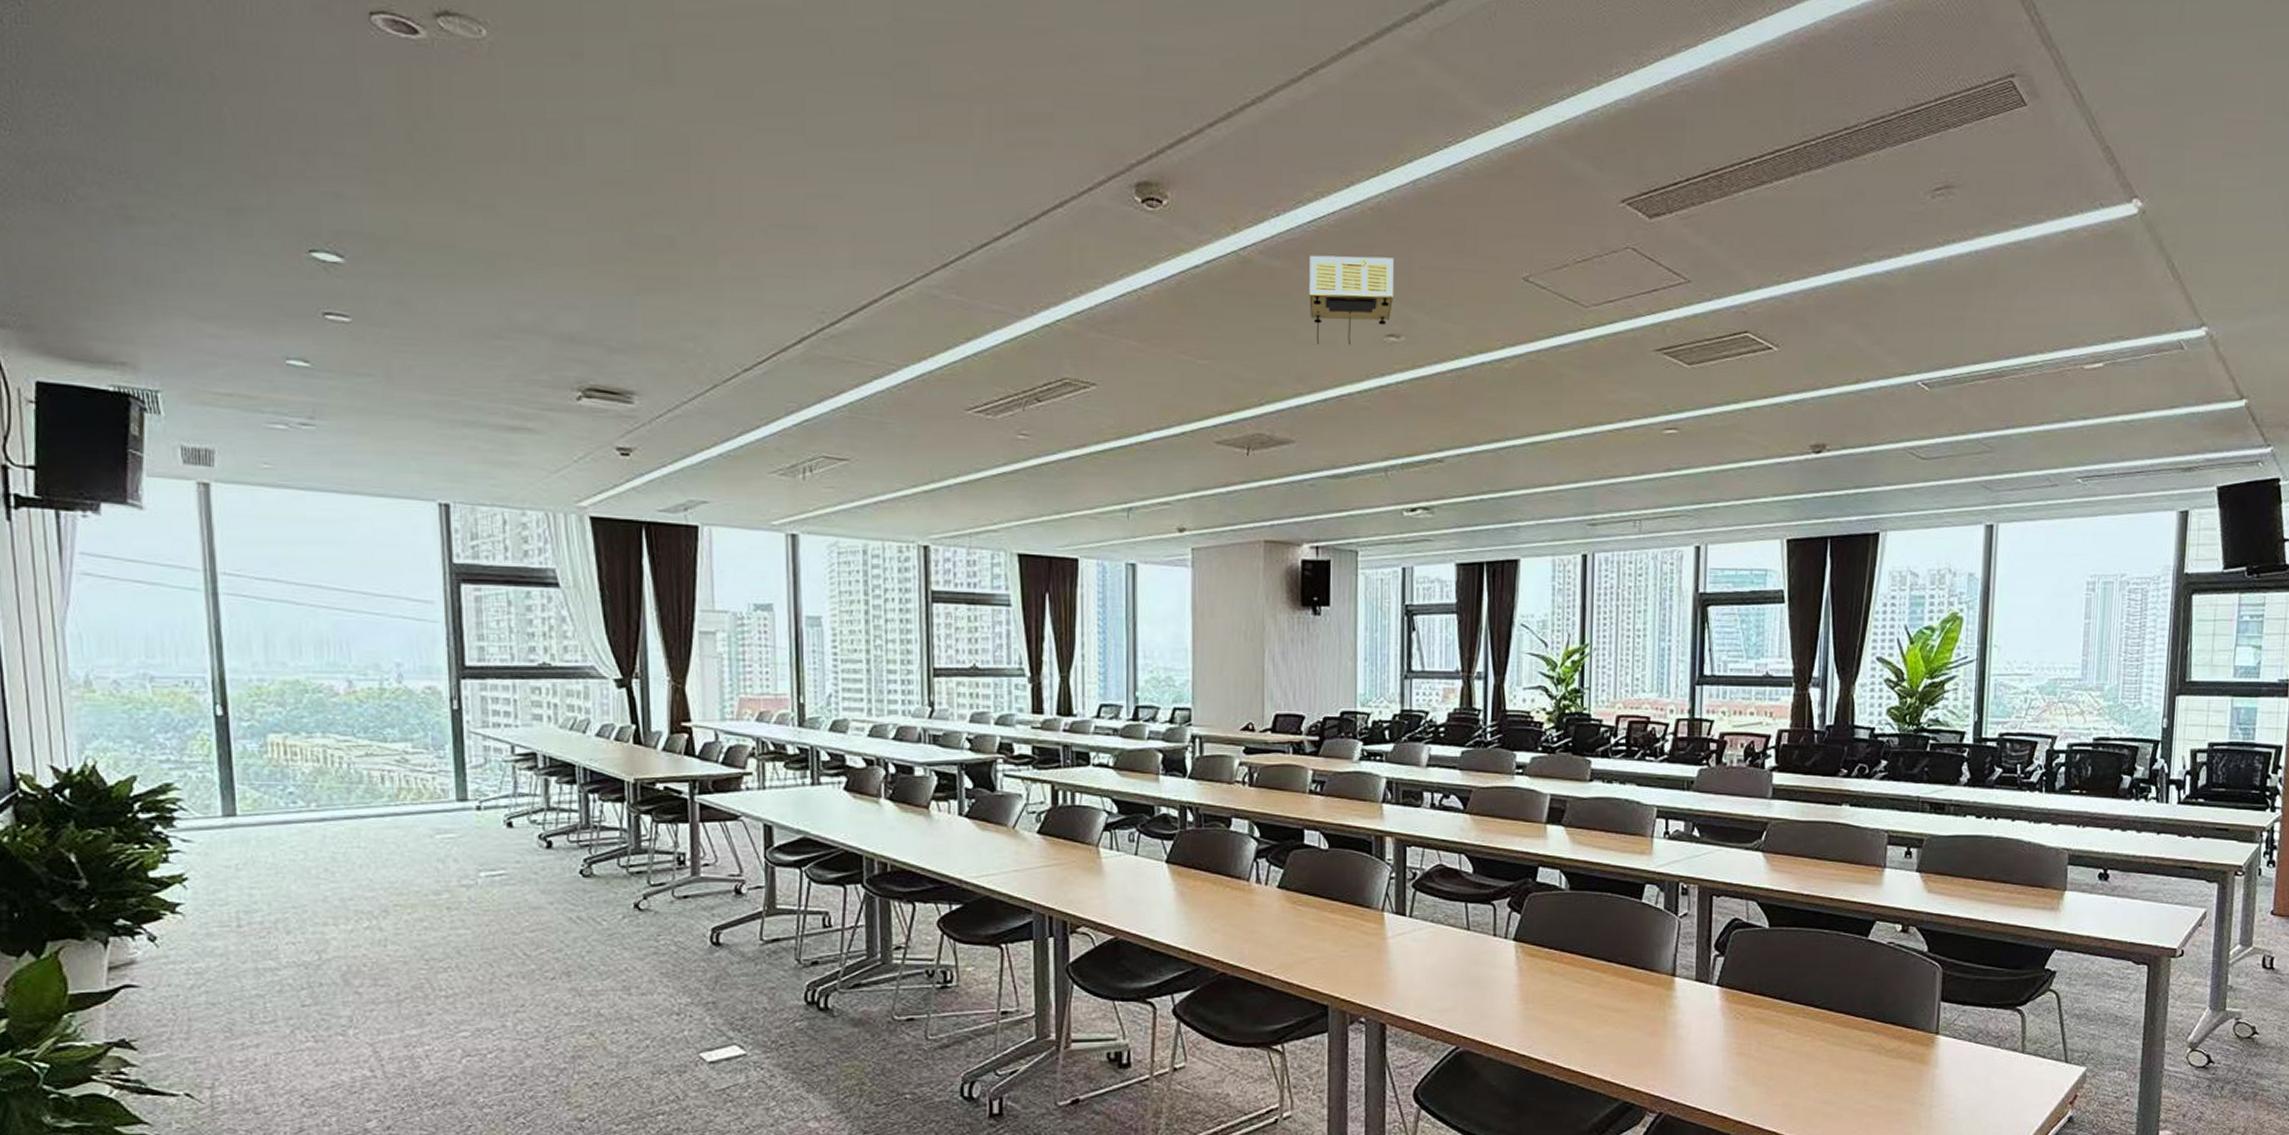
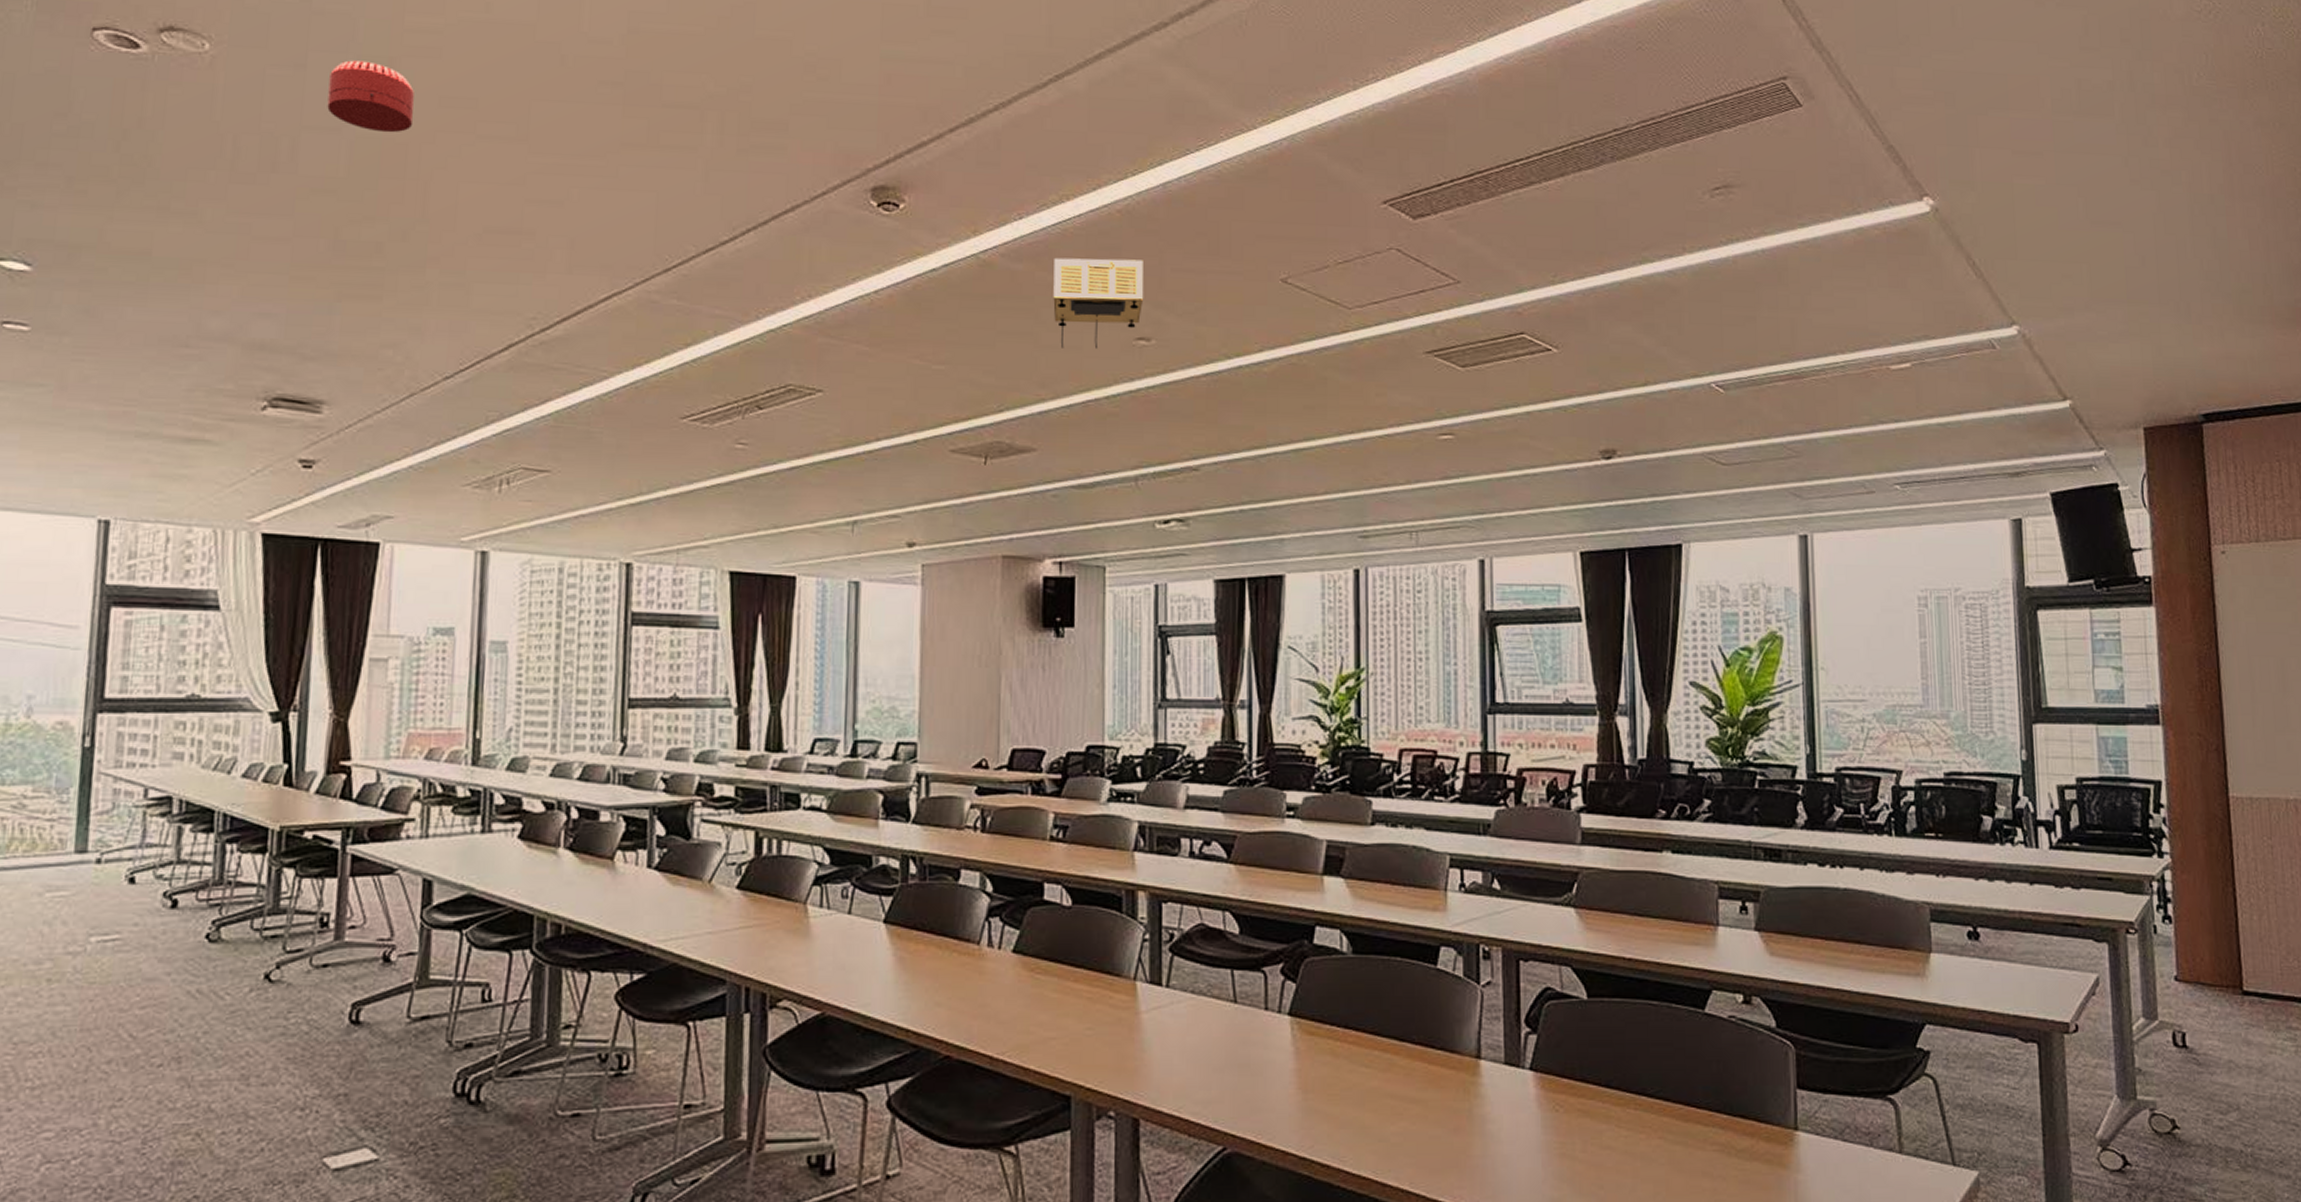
smoke detector: none [607,48,693,125] -> present [327,60,414,133]

